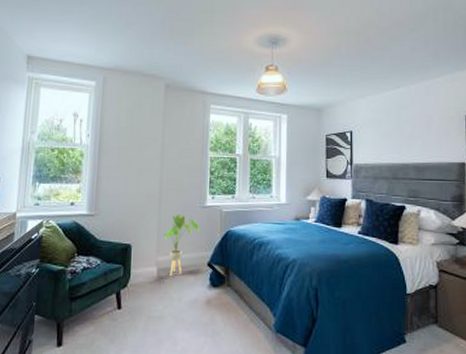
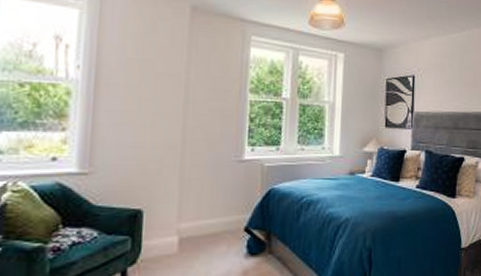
house plant: present [165,214,200,276] -> none [189,169,235,245]

